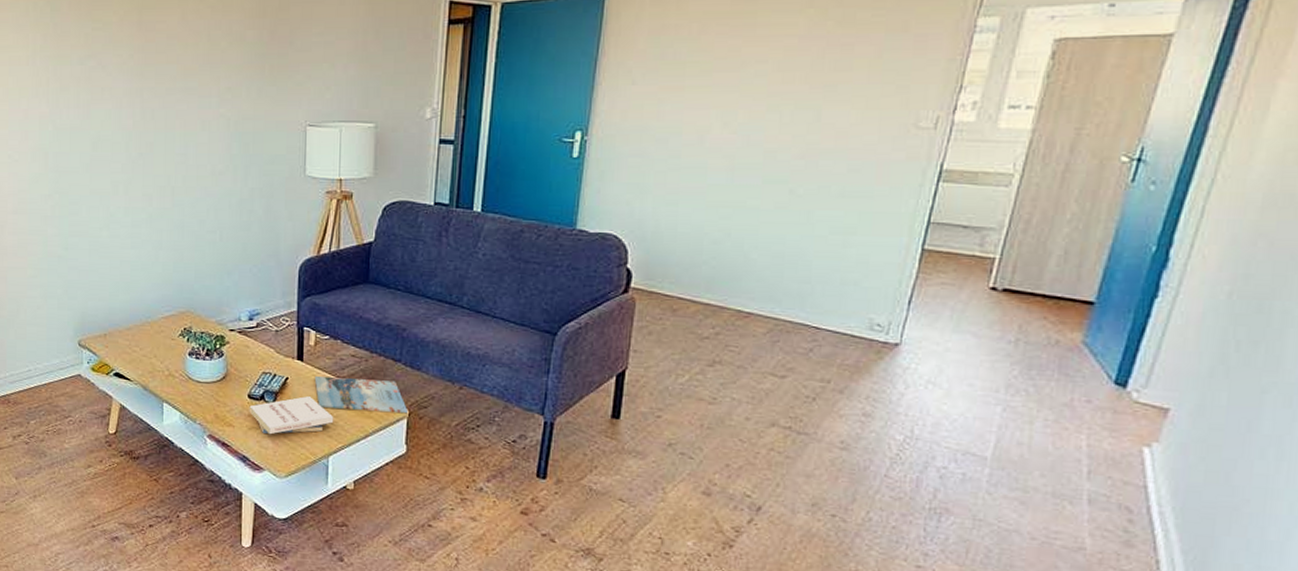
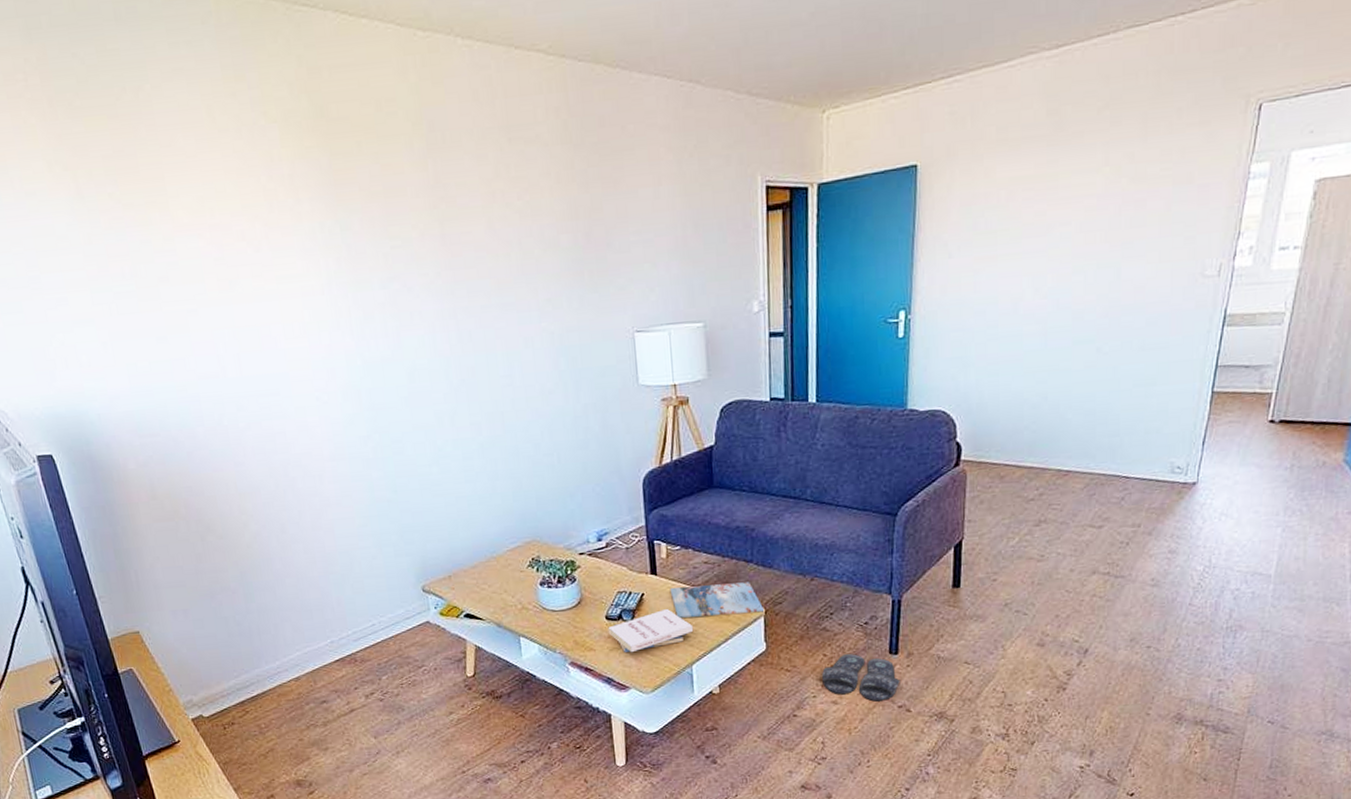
slippers: none [462,470,546,526] -> present [822,654,900,702]

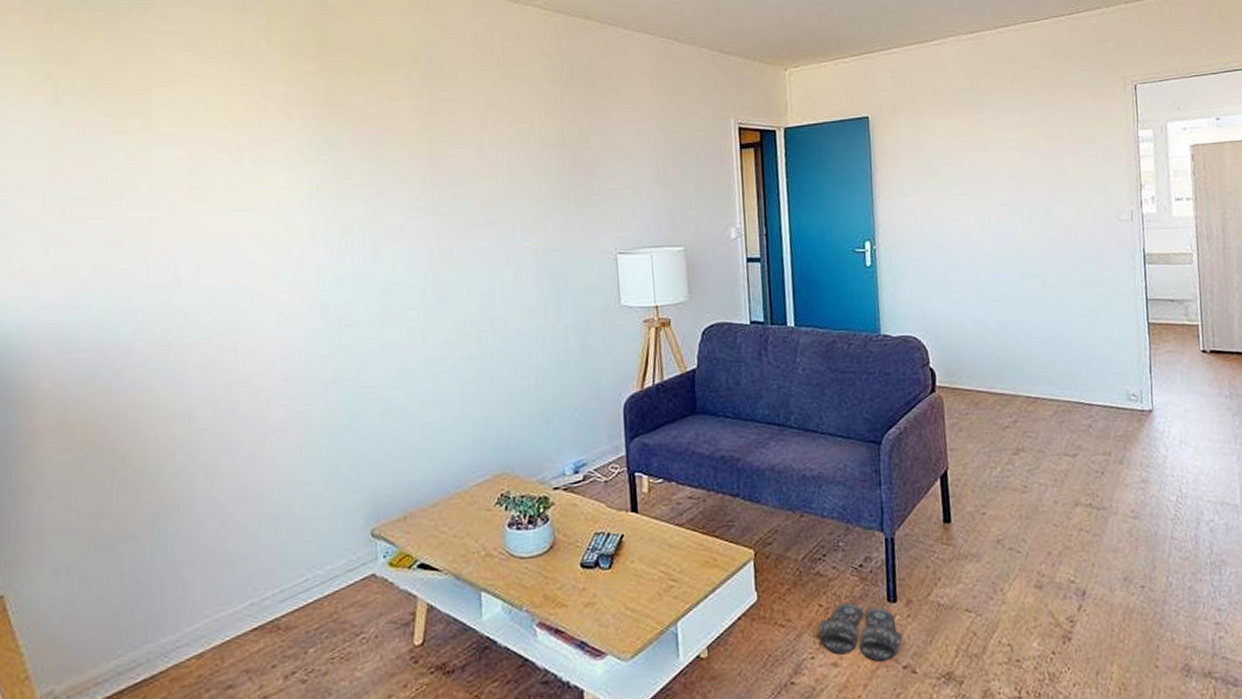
books: present [608,608,694,653] -> none [582,552,678,609]
magazine: present [669,582,765,618] -> none [651,519,754,564]

